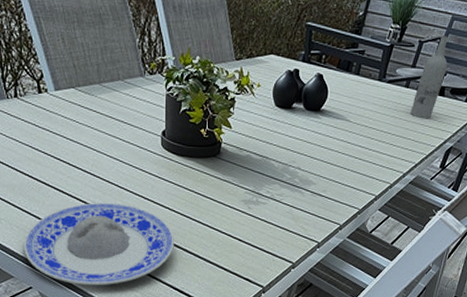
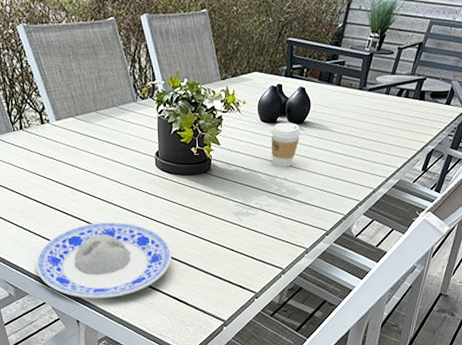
coffee cup: none [285,109,317,157] -> present [271,122,301,168]
wine bottle: present [410,35,448,119] -> none [392,41,427,124]

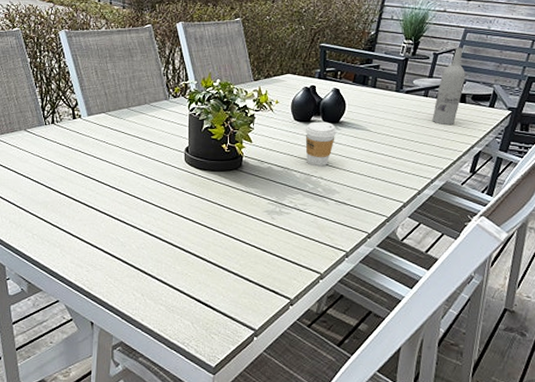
plate: present [35,221,172,299] -> none [53,216,198,299]
wine bottle: none [392,41,427,124] -> present [432,47,466,126]

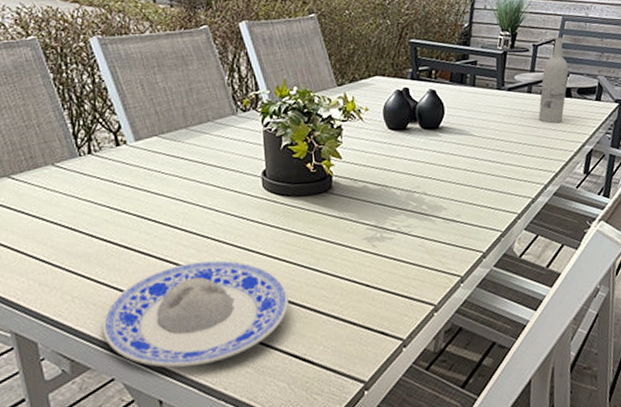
plate: none [53,216,198,299] -> present [102,260,289,368]
coffee cup: present [305,122,336,167] -> none [401,128,437,181]

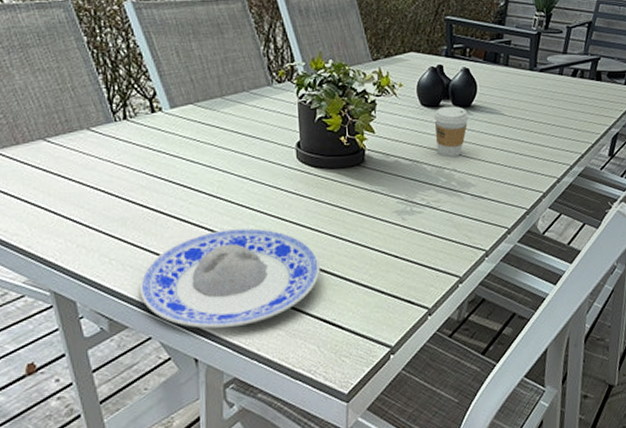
coffee cup: none [401,128,437,181] -> present [433,106,468,158]
wine bottle: present [538,37,569,124] -> none [568,20,600,106]

